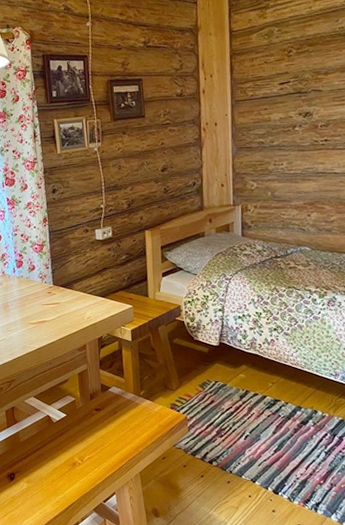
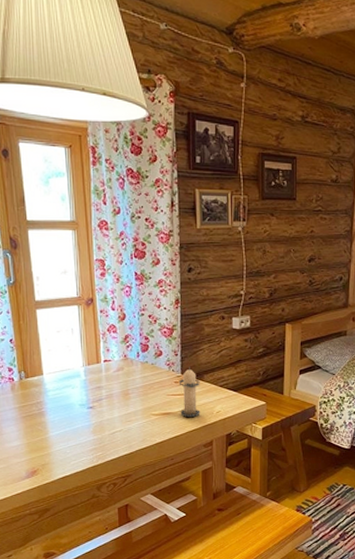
candle: none [51,277,73,324] -> present [178,366,200,417]

